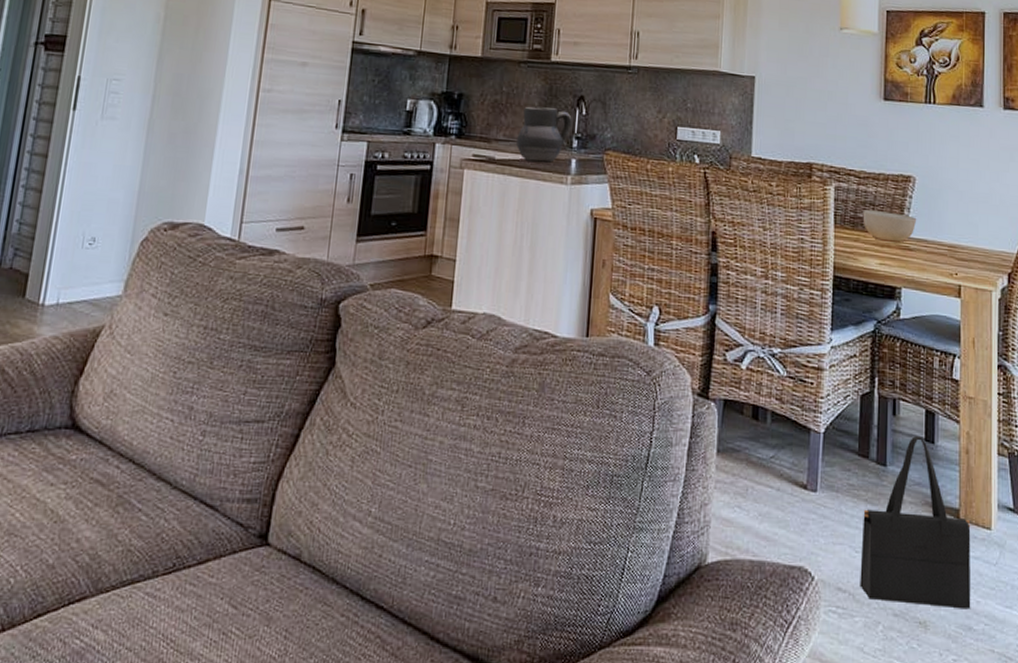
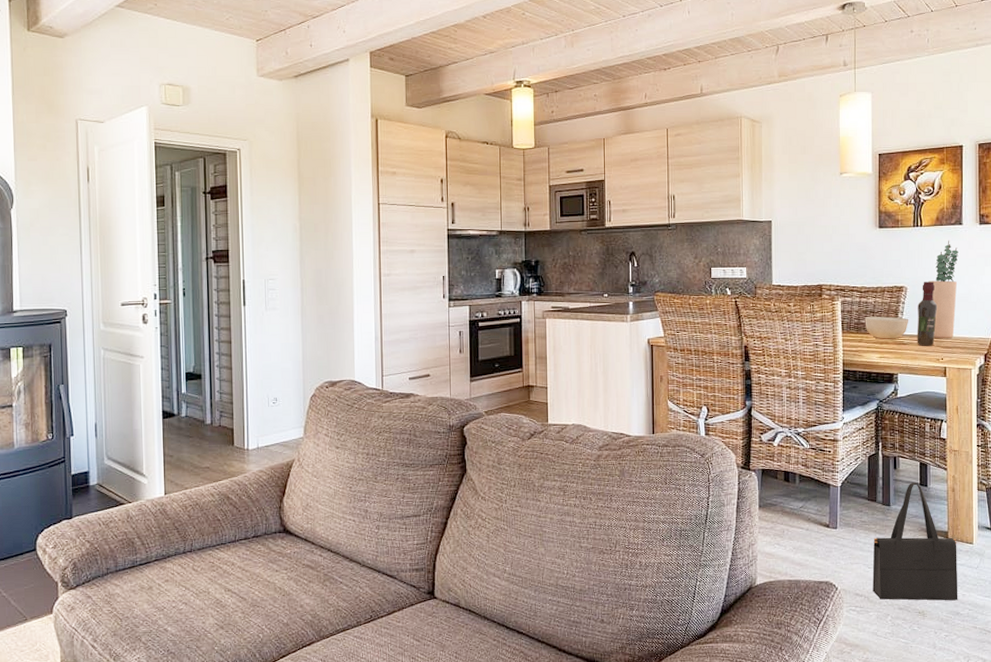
ceramic jug: present [516,106,573,164] -> none [585,263,628,308]
wine bottle: none [926,173,952,257] -> present [917,282,938,347]
vase: none [941,124,978,249] -> present [928,240,959,339]

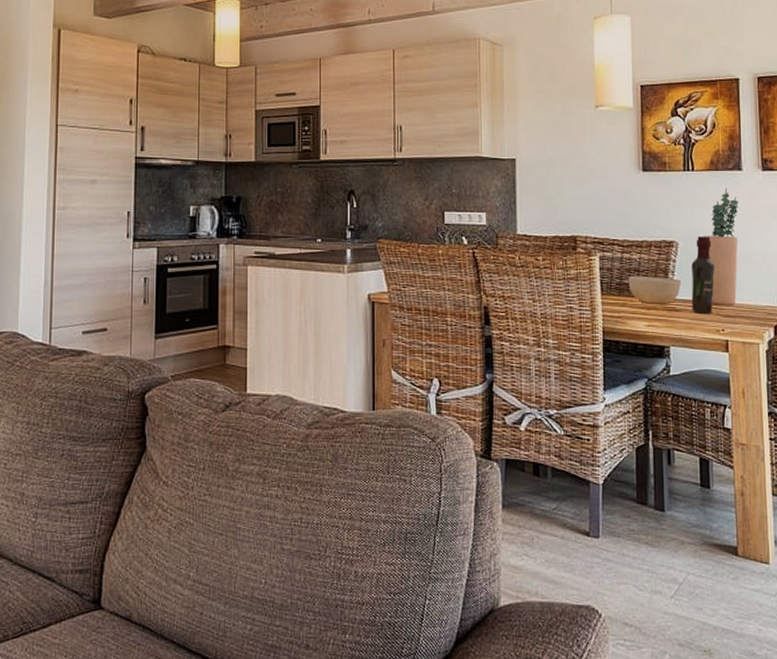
tote bag: present [872,482,958,601] -> none [644,483,753,637]

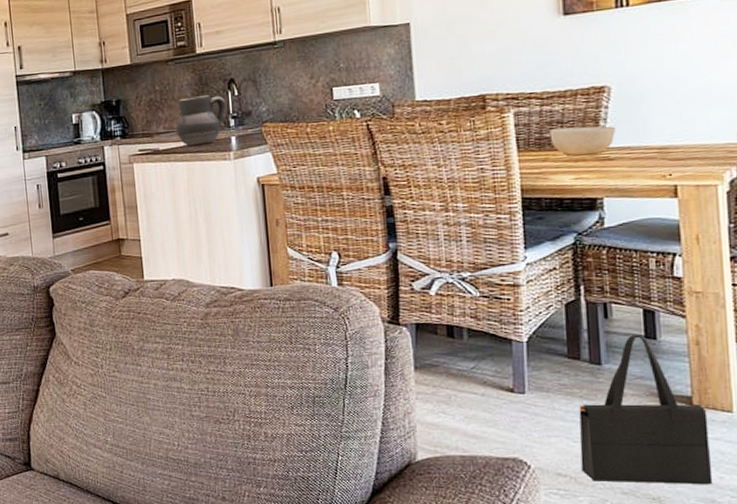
ceramic jug: none [294,202,345,255] -> present [176,94,227,147]
tote bag: none [644,483,753,637] -> present [579,334,713,485]
wine bottle: present [691,236,716,315] -> none [628,76,660,161]
vase: present [703,188,739,306] -> none [642,19,689,150]

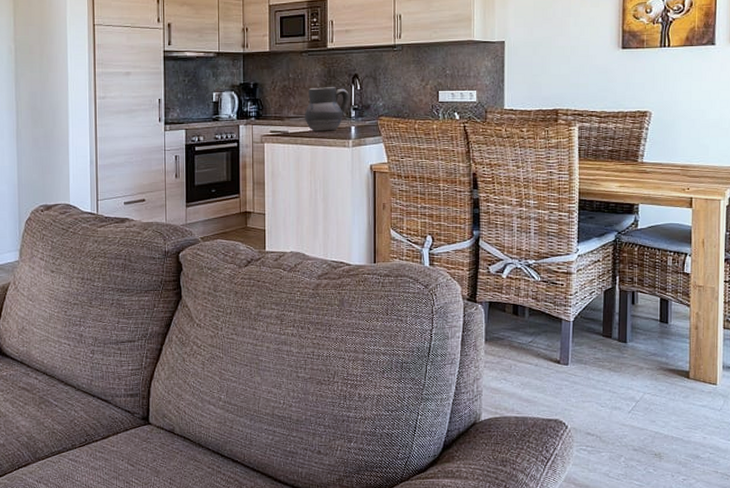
bowl: present [549,126,616,157] -> none [604,143,653,169]
tote bag: present [579,334,713,485] -> none [605,319,699,444]

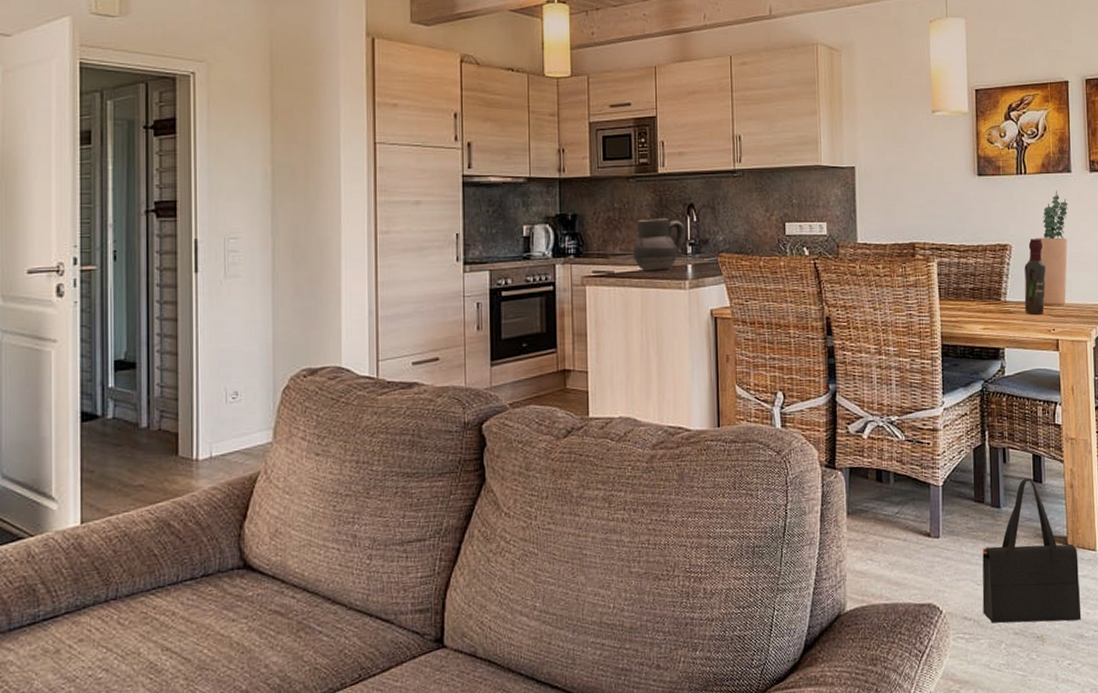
tote bag: none [605,319,699,444] -> present [982,478,1082,623]
wine bottle: none [660,106,685,176] -> present [1024,239,1047,316]
vase: none [675,61,710,168] -> present [1035,190,1068,306]

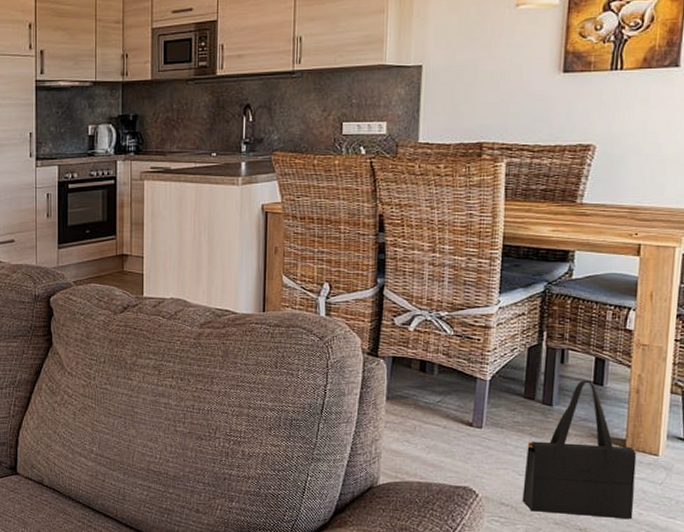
ceramic jug: present [633,217,686,272] -> none [189,117,241,169]
wine bottle: present [1024,239,1047,316] -> none [603,139,636,219]
vase: present [1035,190,1068,306] -> none [625,86,671,210]

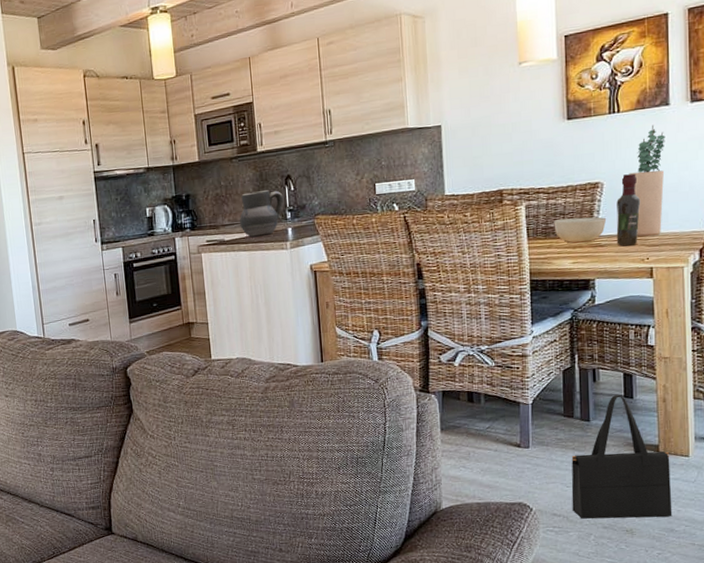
ceramic jug: none [189,117,241,169] -> present [240,189,285,238]
bowl: none [535,181,596,210] -> present [554,217,607,244]
wine bottle: none [603,139,636,219] -> present [616,173,641,247]
vase: none [625,86,671,210] -> present [629,124,665,237]

